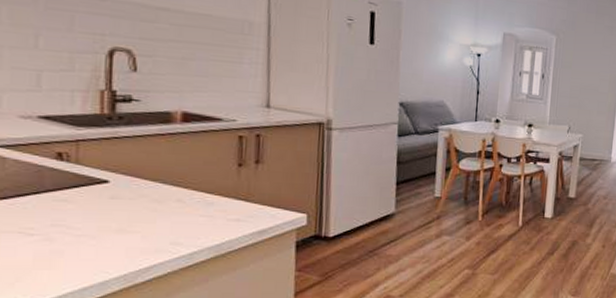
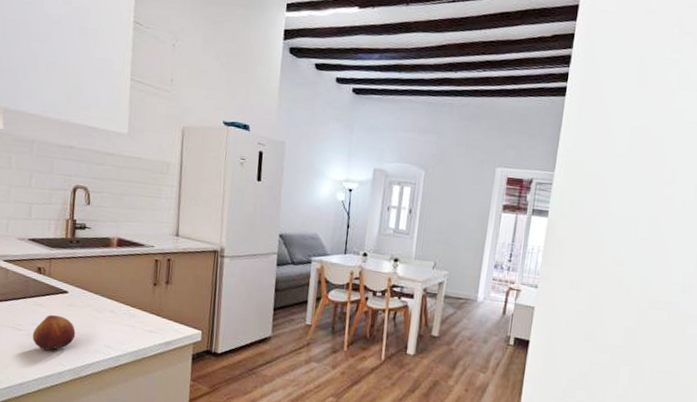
fruit: none [53,212,125,257] -> present [32,315,76,351]

